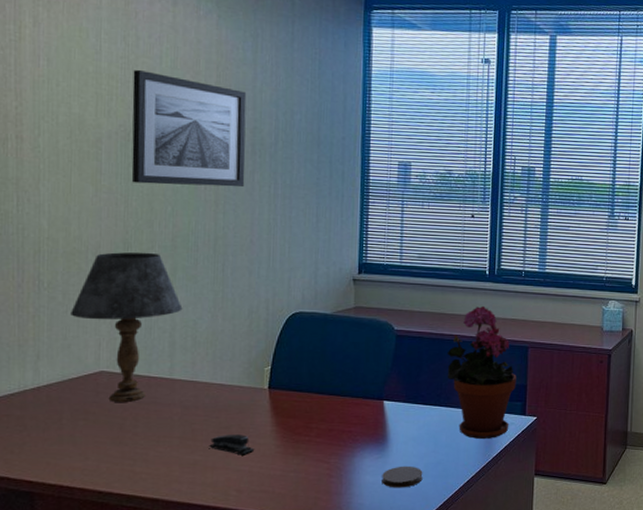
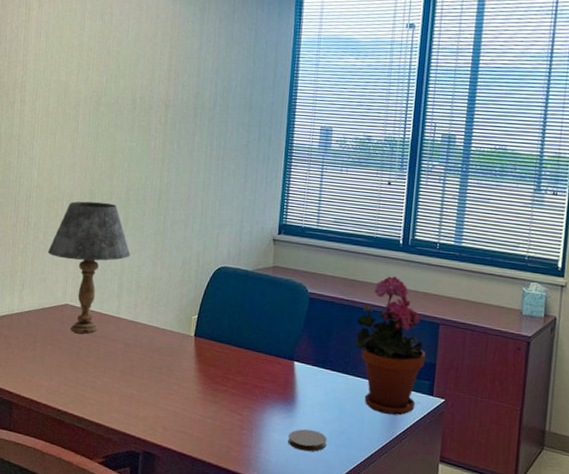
wall art: present [131,69,247,187] -> none [99,42,193,147]
stapler: present [209,434,255,455] -> none [143,374,180,396]

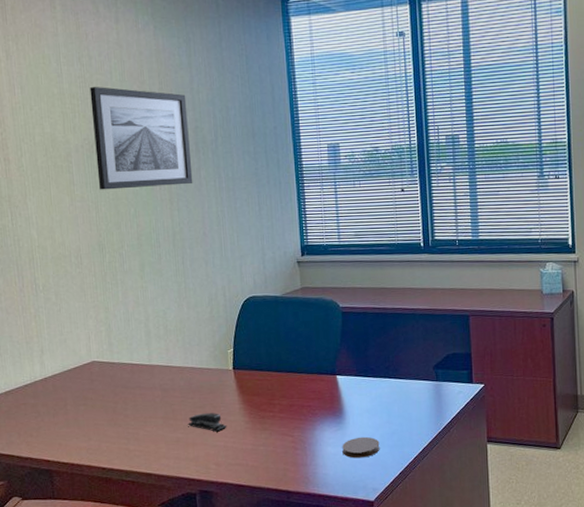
table lamp: present [48,201,131,334] -> none [63,251,153,388]
wall art: none [99,42,193,147] -> present [90,86,193,190]
stapler: none [143,374,180,396] -> present [188,413,227,432]
potted plant: present [355,276,426,416] -> none [390,277,461,408]

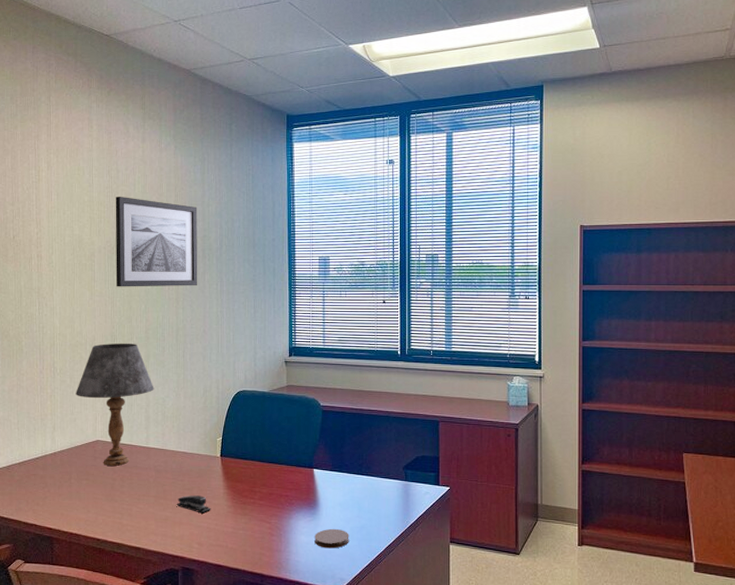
table lamp: none [63,251,153,388] -> present [76,343,154,466]

